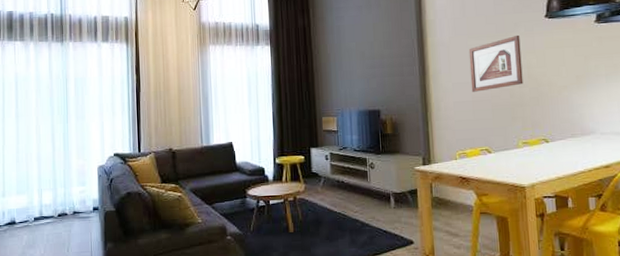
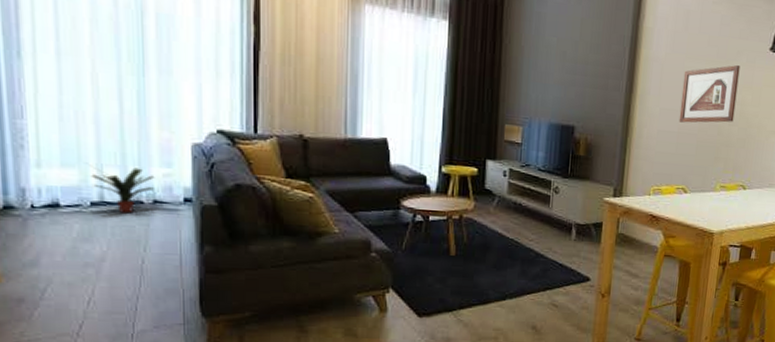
potted plant: none [34,189,75,224] -> present [91,167,155,214]

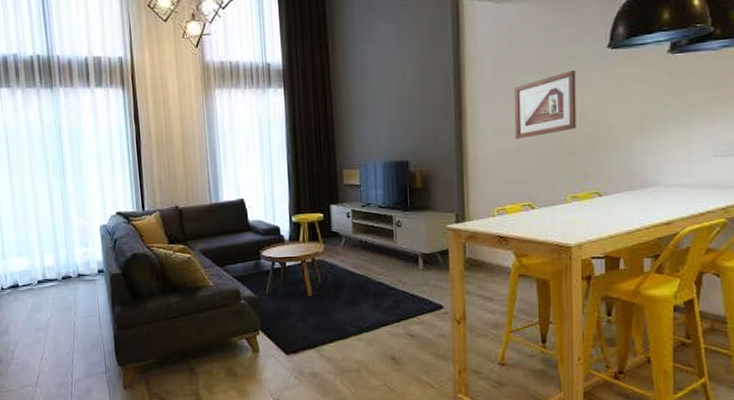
potted plant: present [91,167,155,214] -> none [36,250,78,287]

